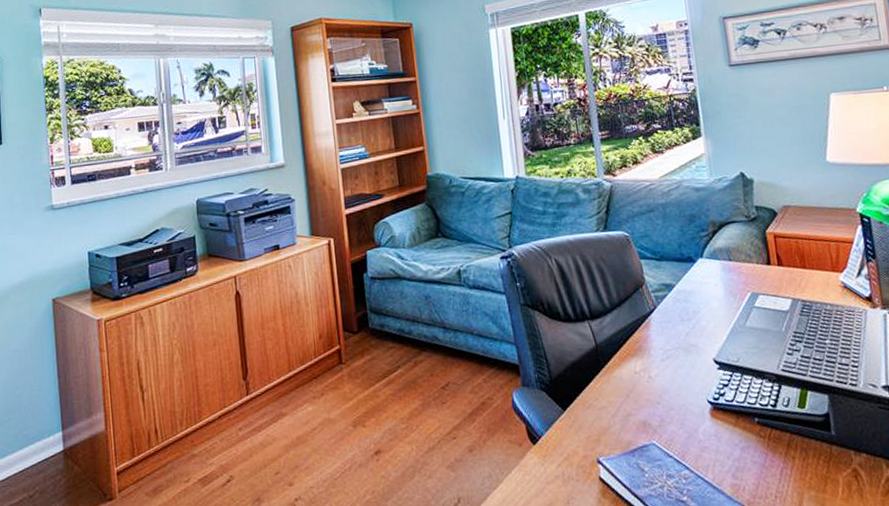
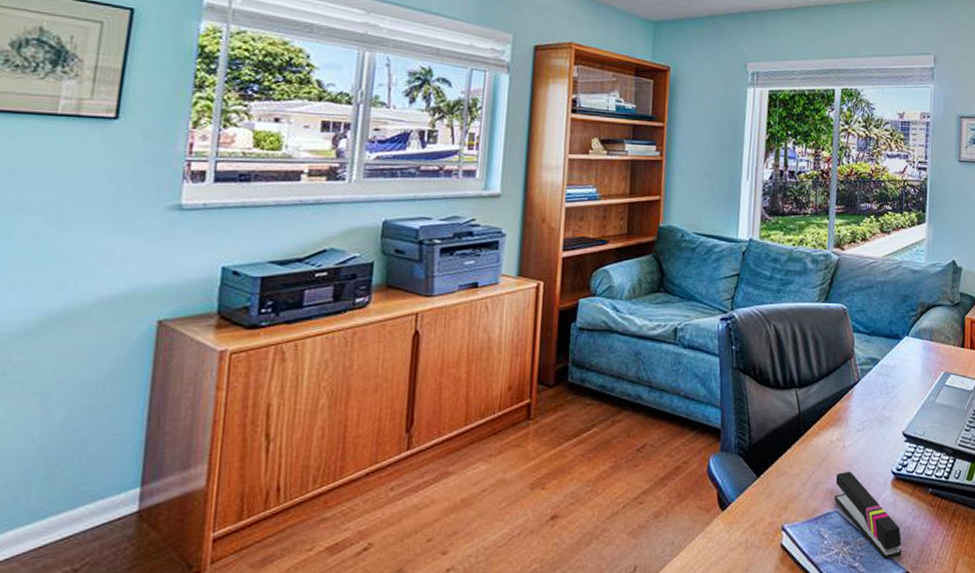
stapler: none [646,402,734,493] -> present [834,471,902,559]

